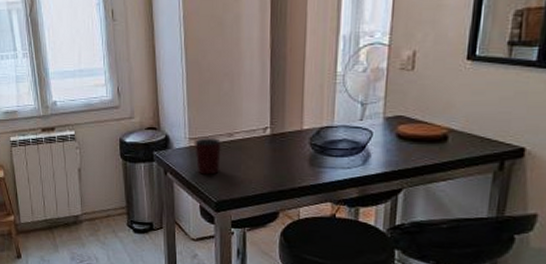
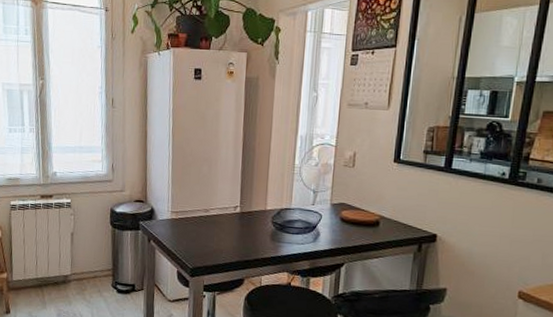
mug: present [195,138,222,175] -> none [176,212,199,244]

